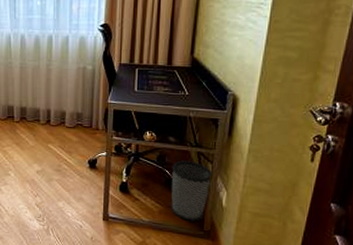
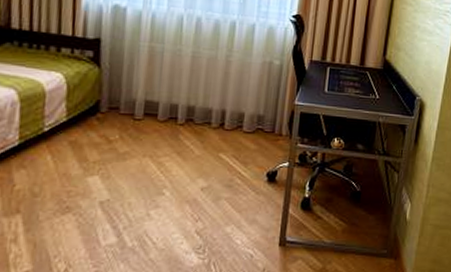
wastebasket: present [171,160,214,221] -> none [355,170,399,239]

